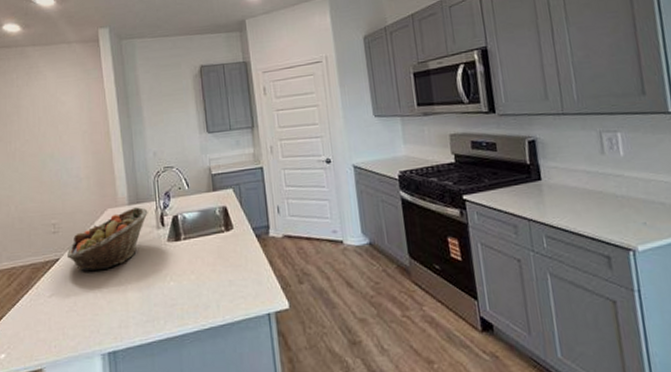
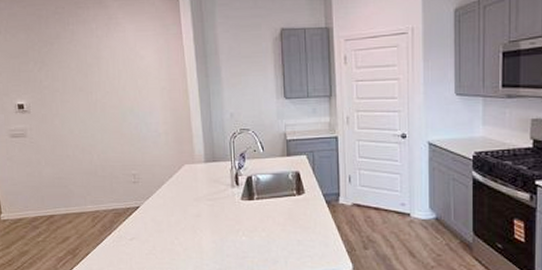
fruit basket: present [66,207,148,272] -> none [146,166,223,221]

